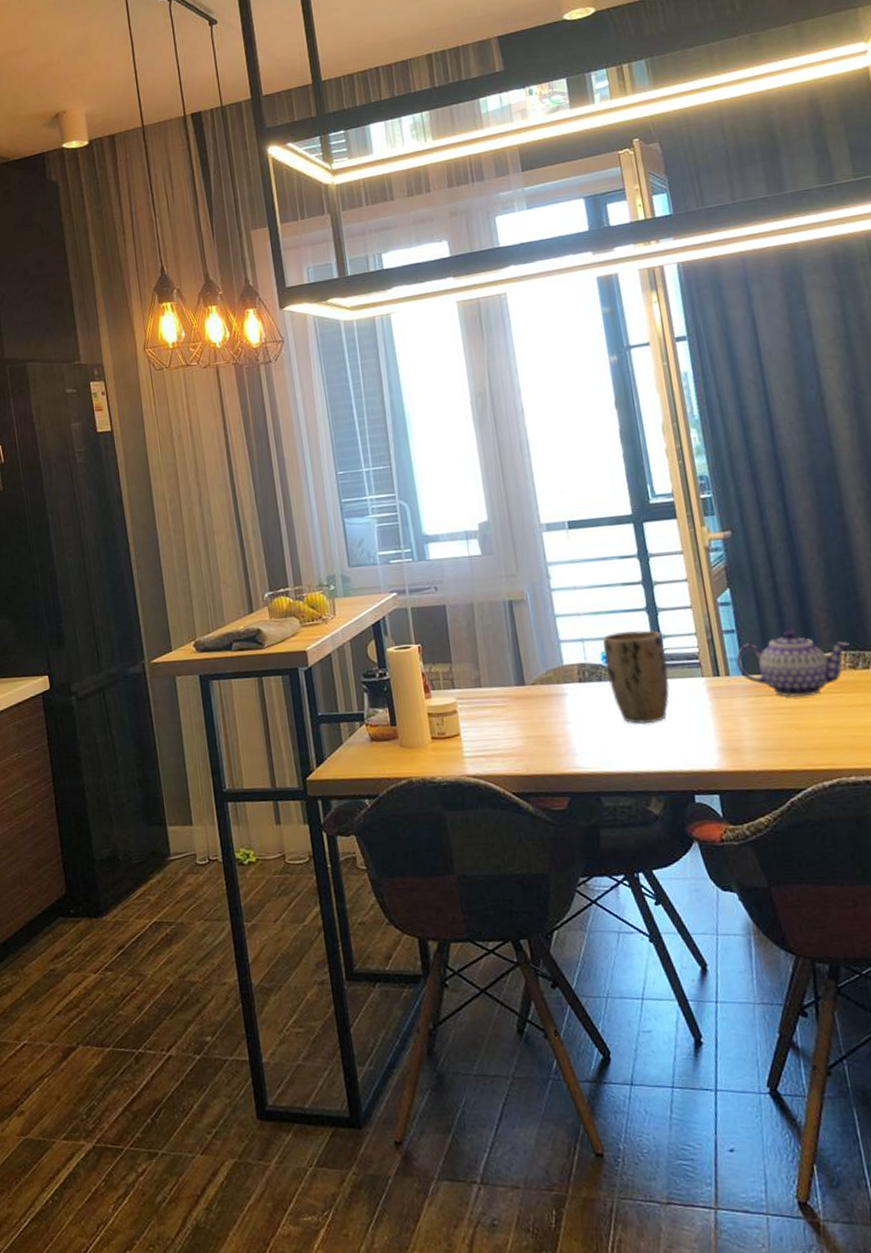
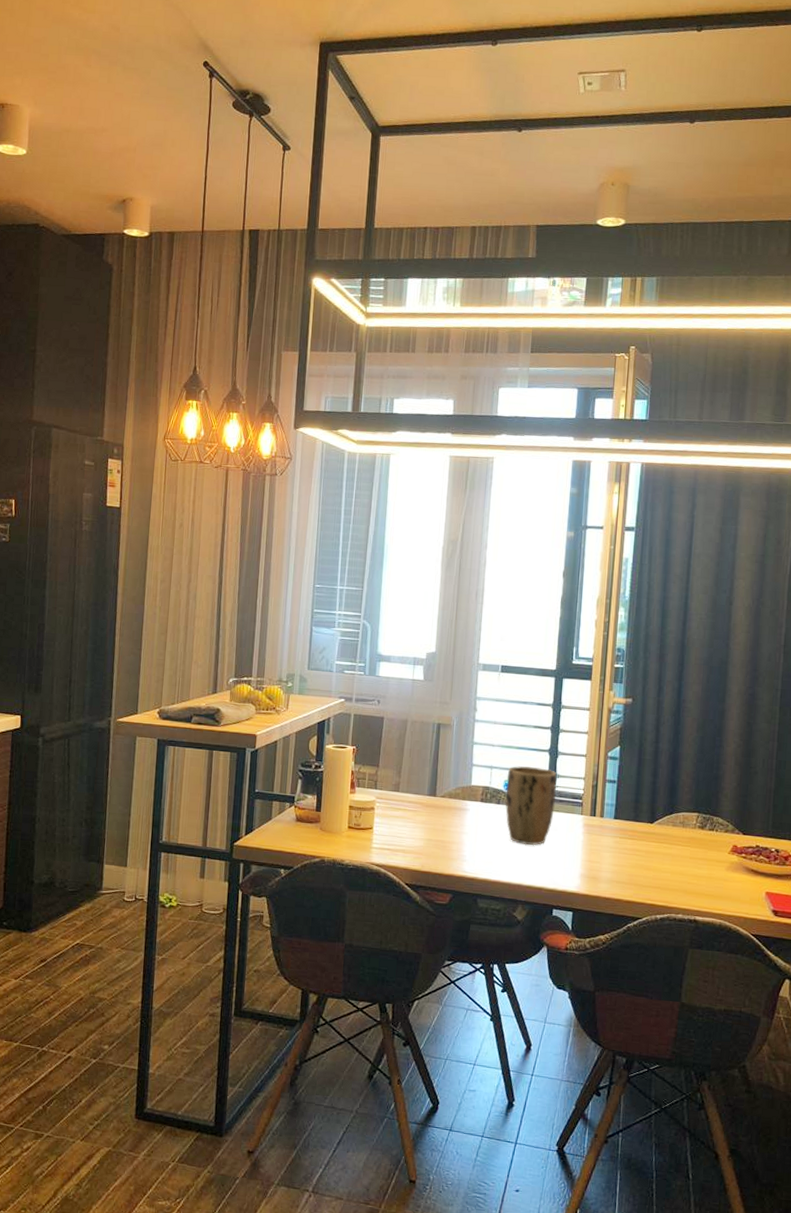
teapot: present [736,629,849,697] -> none [611,788,703,846]

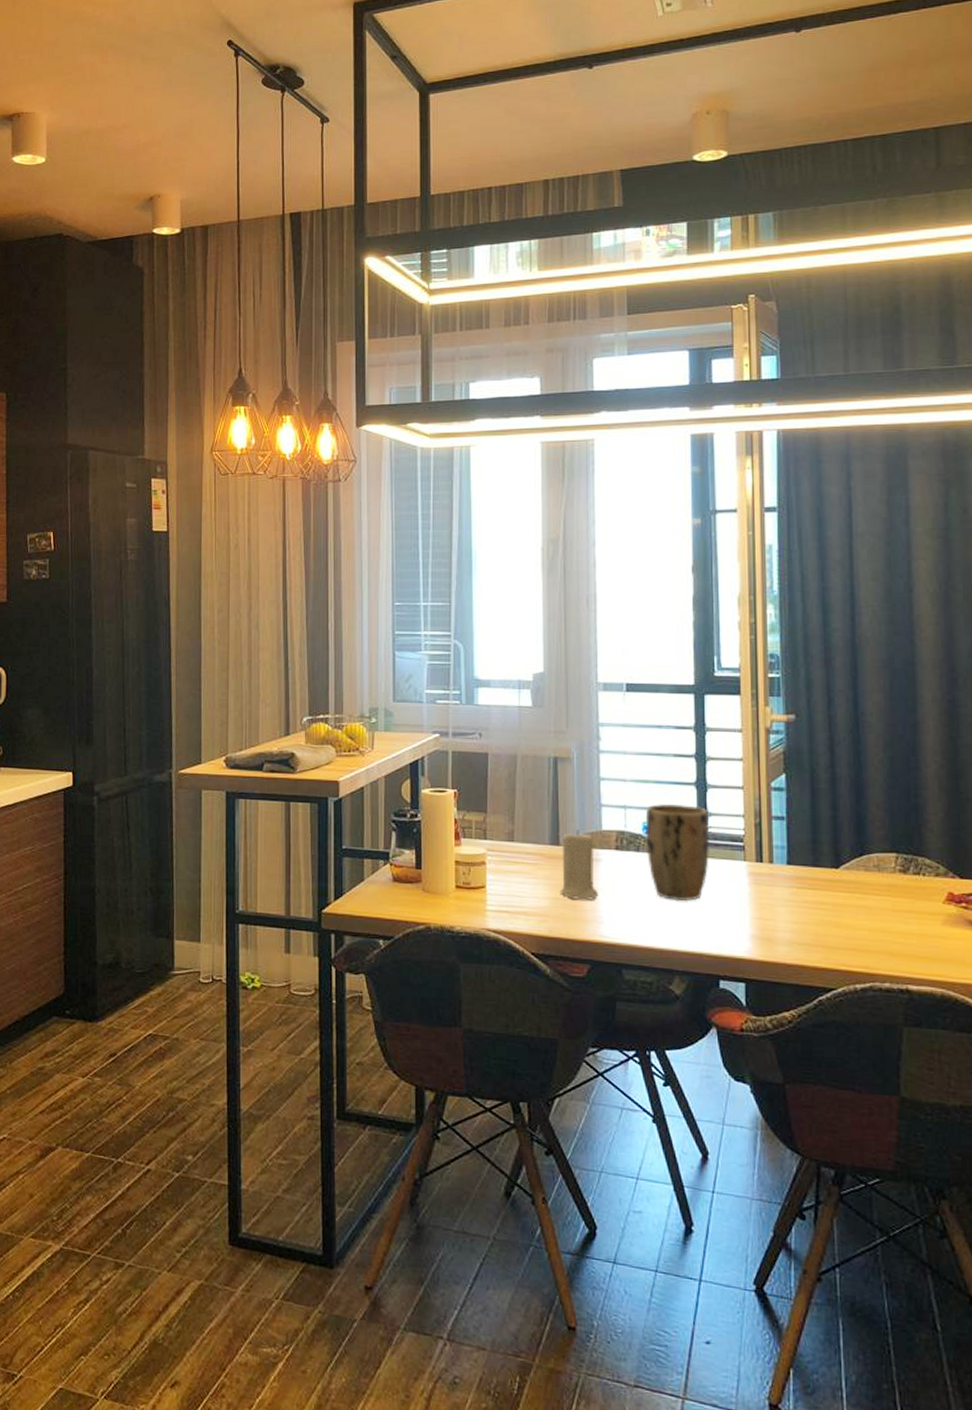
candle: none [433,784,465,842] -> present [559,829,599,900]

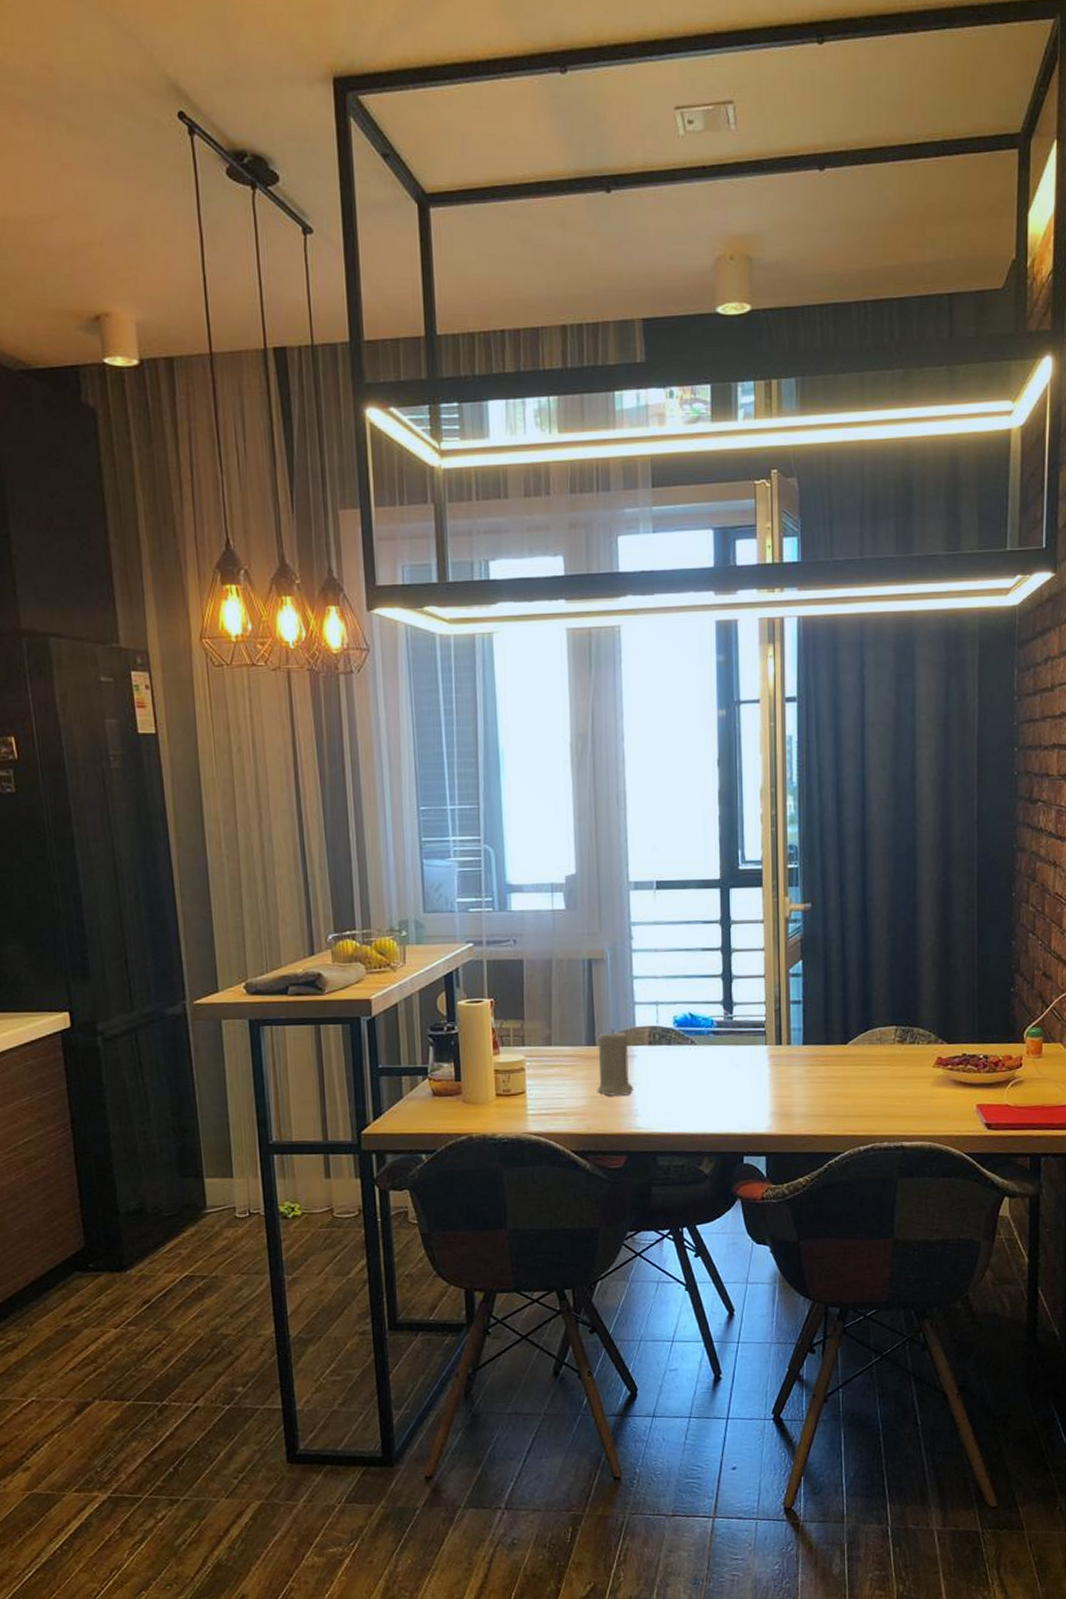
plant pot: present [645,804,710,901] -> none [676,996,735,1088]

